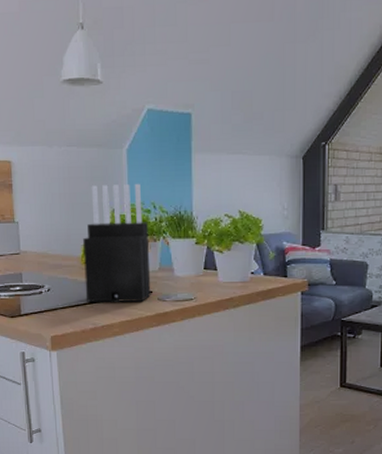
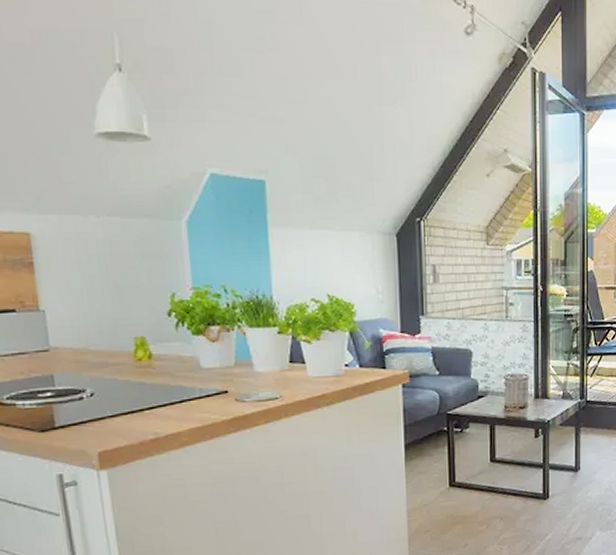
knife block: present [83,183,151,303] -> none [135,262,227,408]

